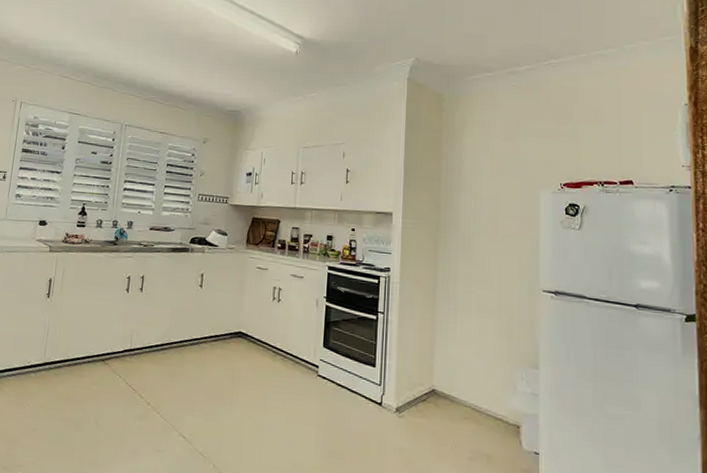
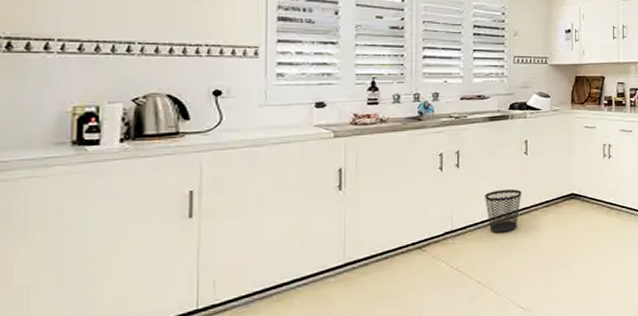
wastebasket: none [161,317,194,360] -> present [485,188,522,233]

